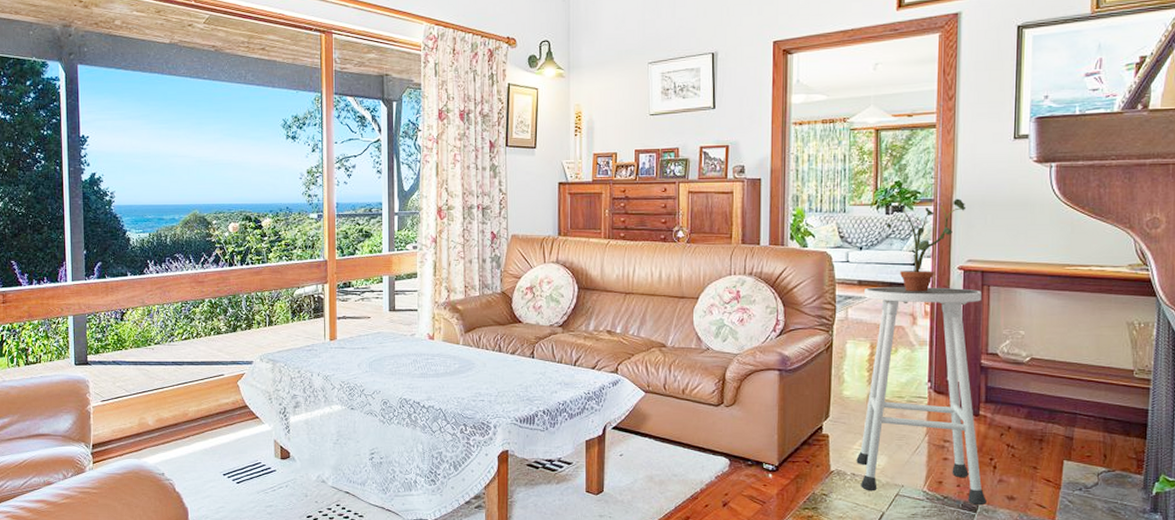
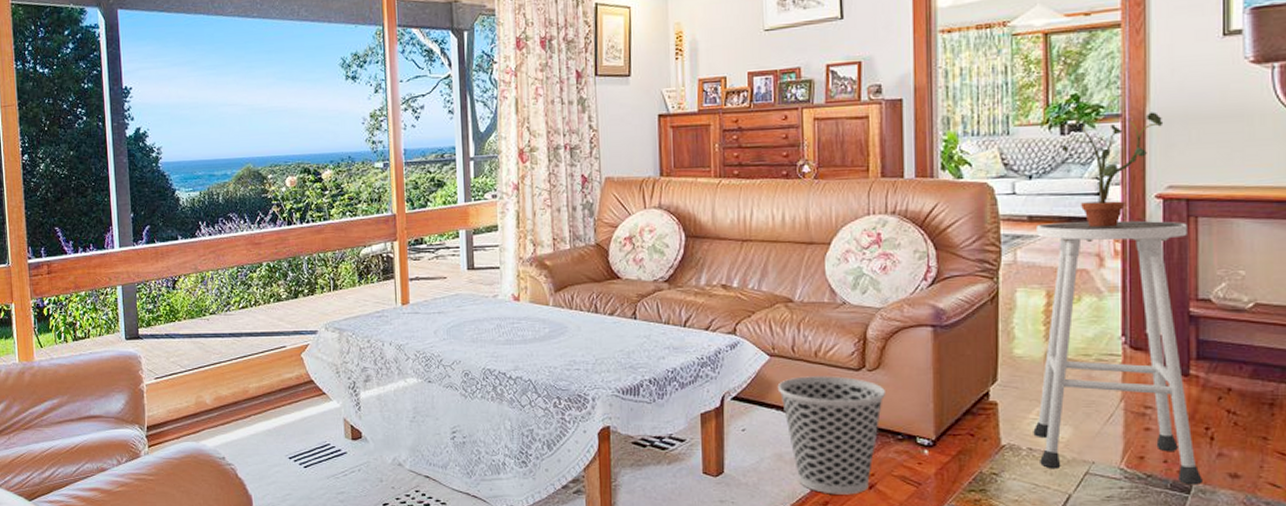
wastebasket: none [650,410,740,511] -> present [777,376,887,495]

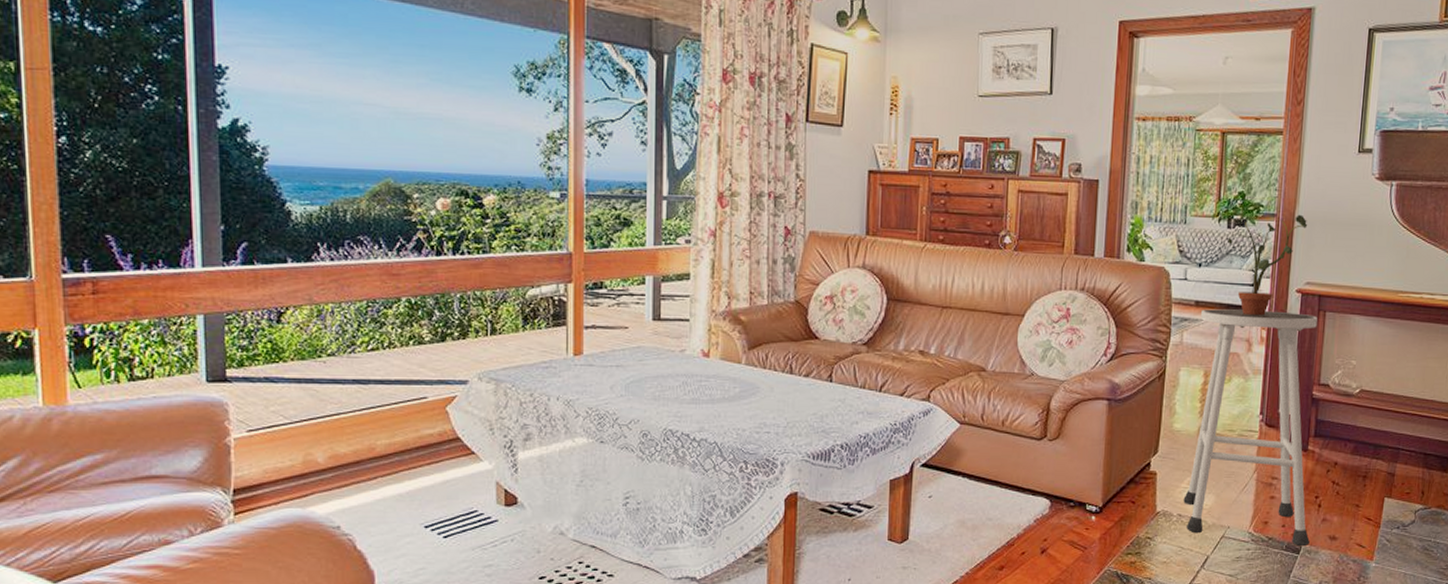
wastebasket: present [777,376,887,495] -> none [965,444,1063,559]

